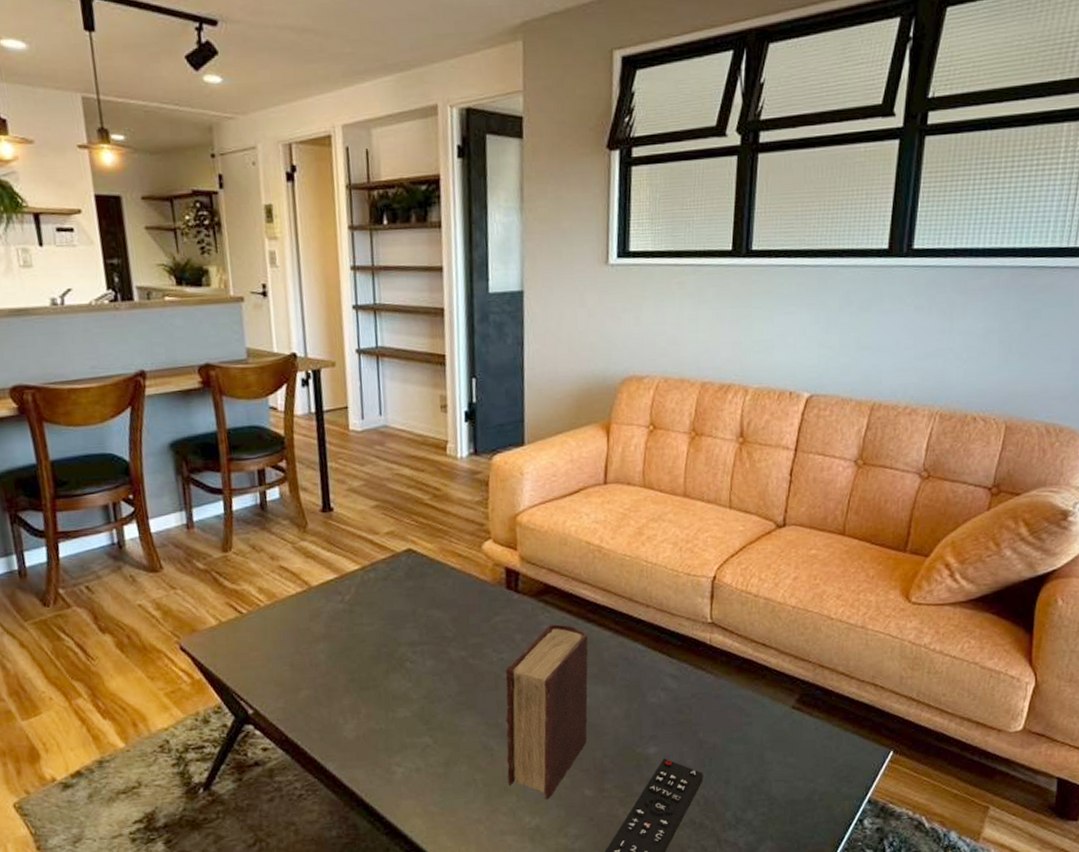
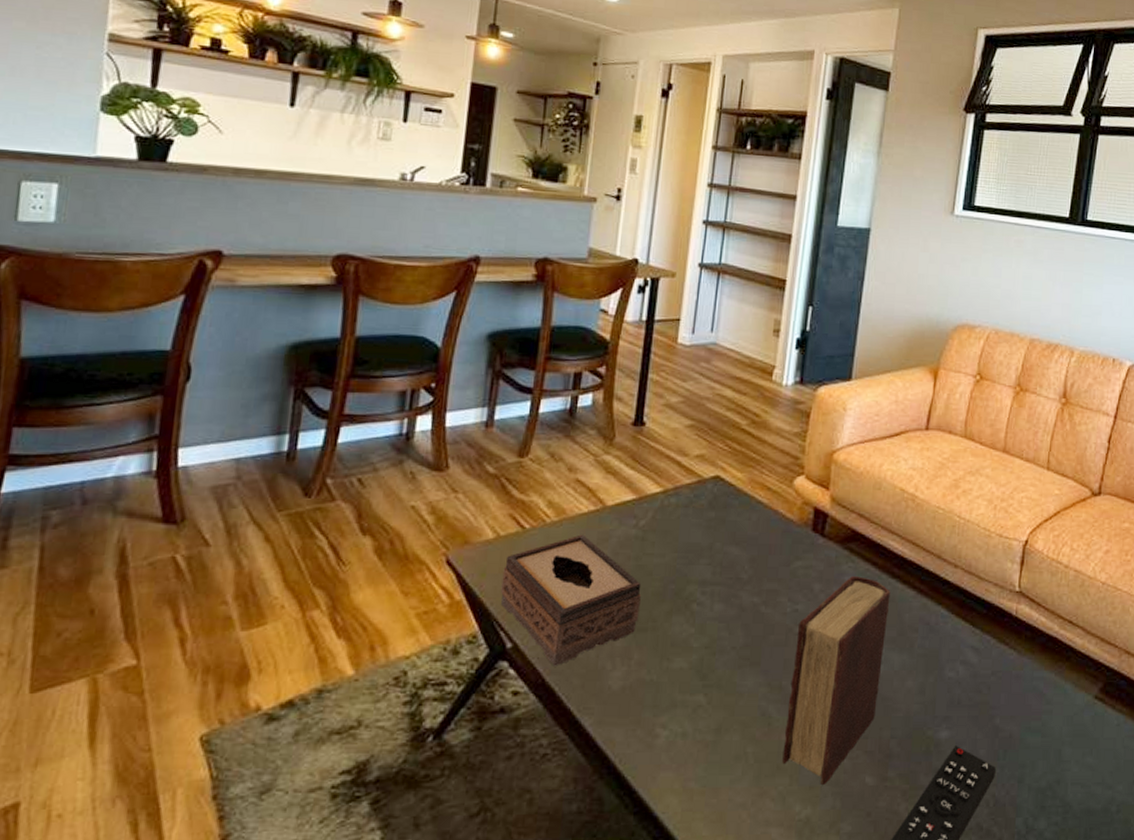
tissue box: none [231,613,360,725] -> present [501,534,642,666]

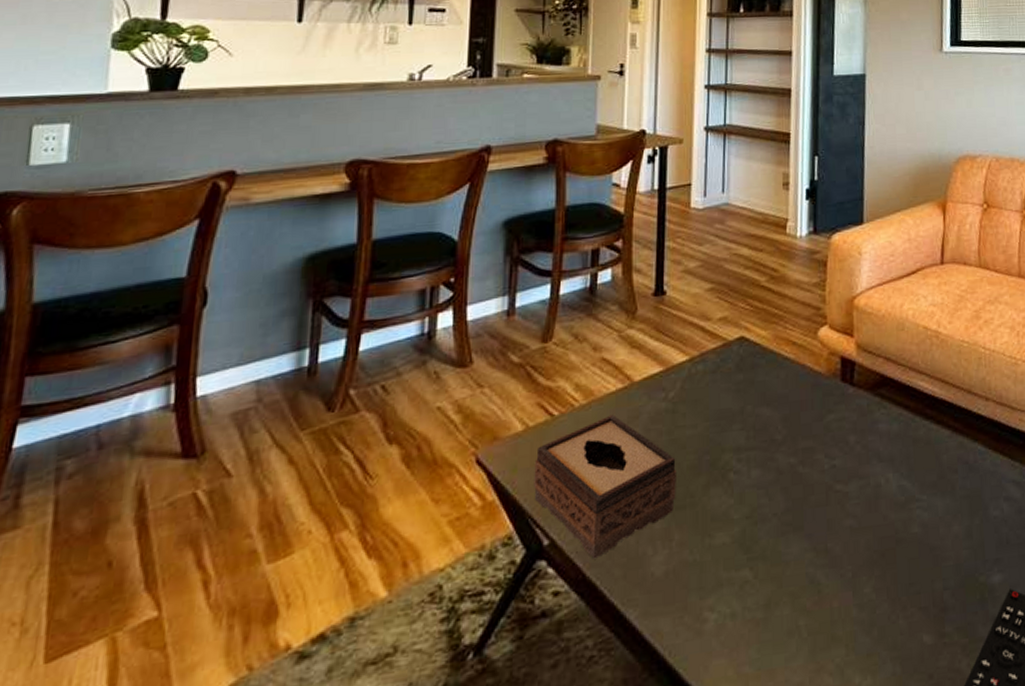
diary: present [782,576,891,785] -> none [835,422,927,651]

